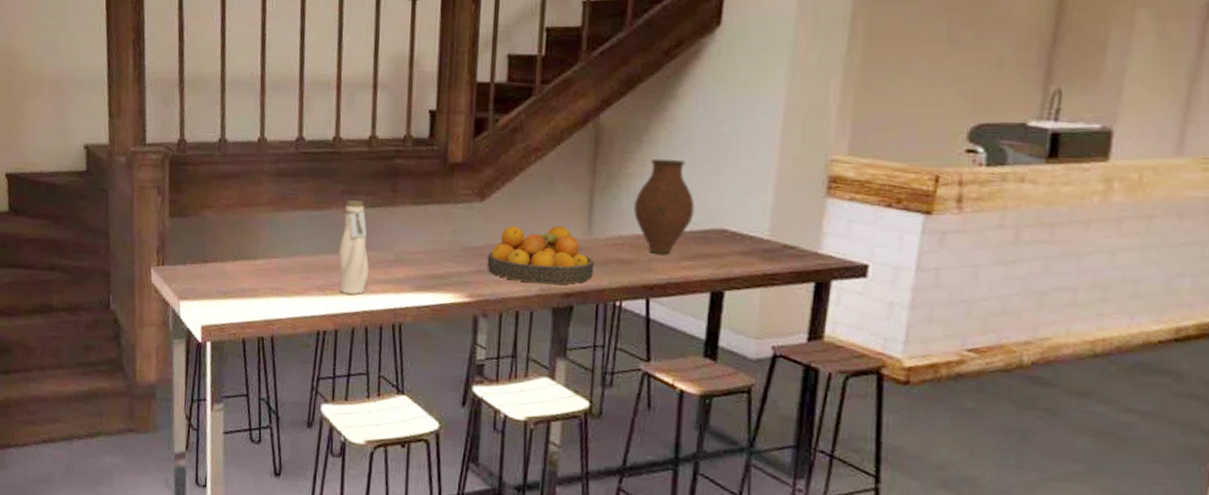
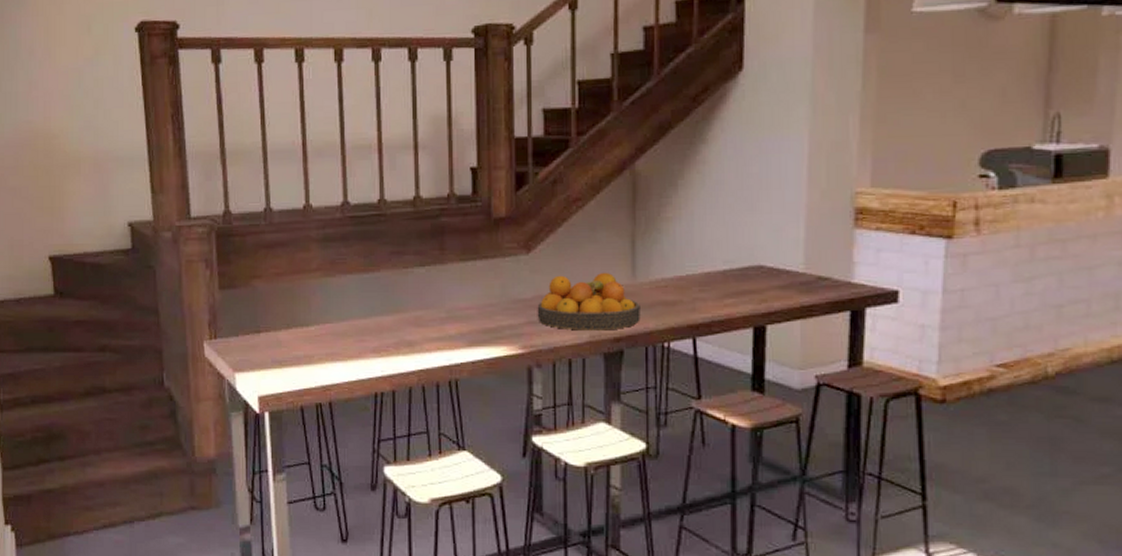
water bottle: present [338,200,369,295] -> none [390,261,422,354]
vase: present [634,158,695,255] -> none [675,201,732,295]

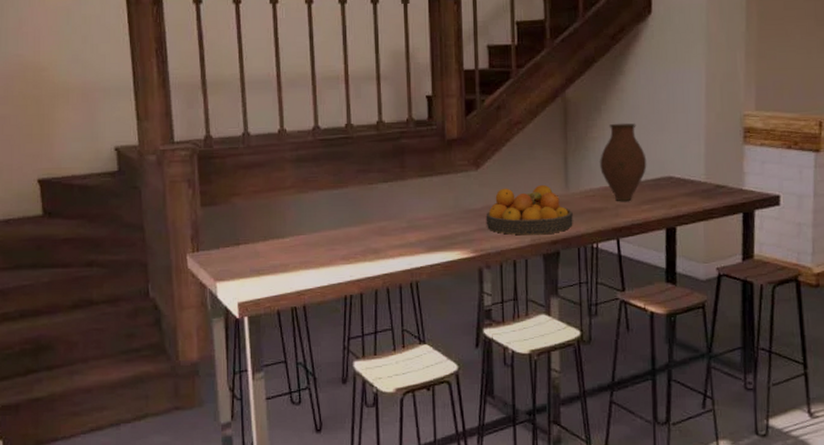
vase: none [675,201,732,295] -> present [600,123,647,202]

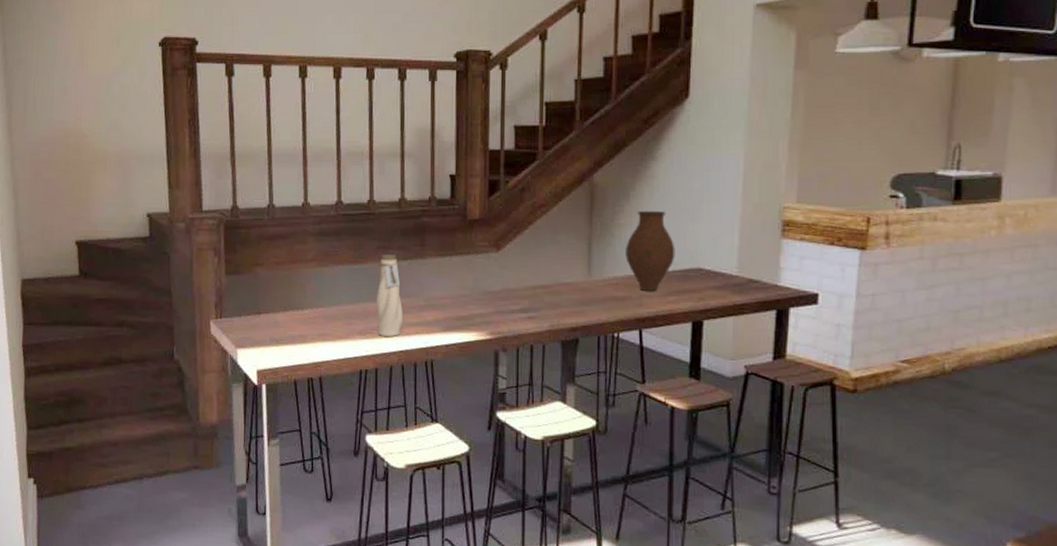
water bottle: none [358,178,386,260] -> present [376,255,403,336]
fruit bowl: present [486,184,573,236] -> none [504,269,594,321]

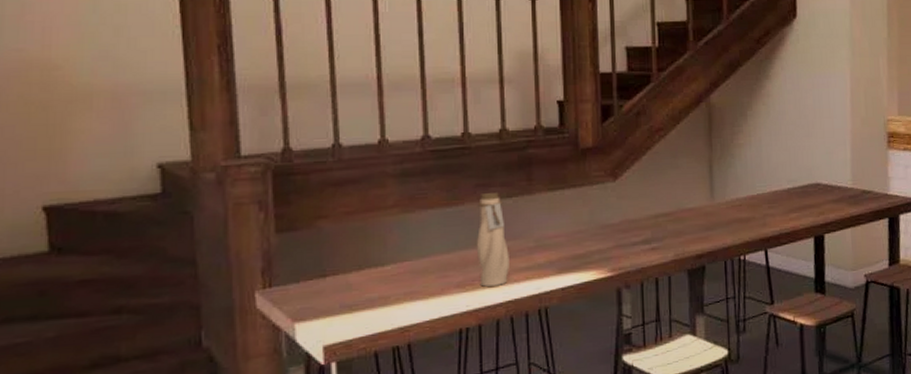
vase: present [625,210,675,292] -> none [746,128,794,211]

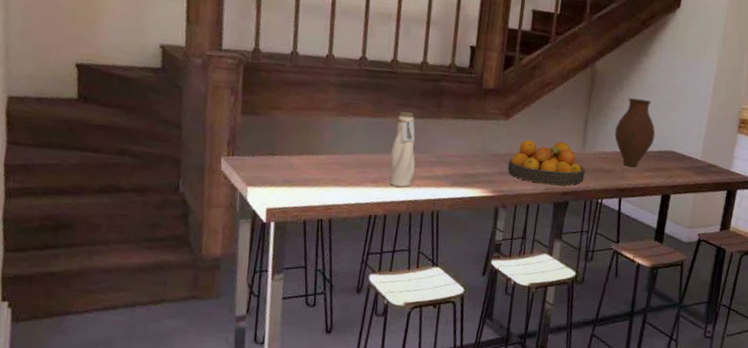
fruit bowl: none [624,195,719,251] -> present [507,139,585,186]
vase: none [746,128,794,211] -> present [614,97,656,167]

